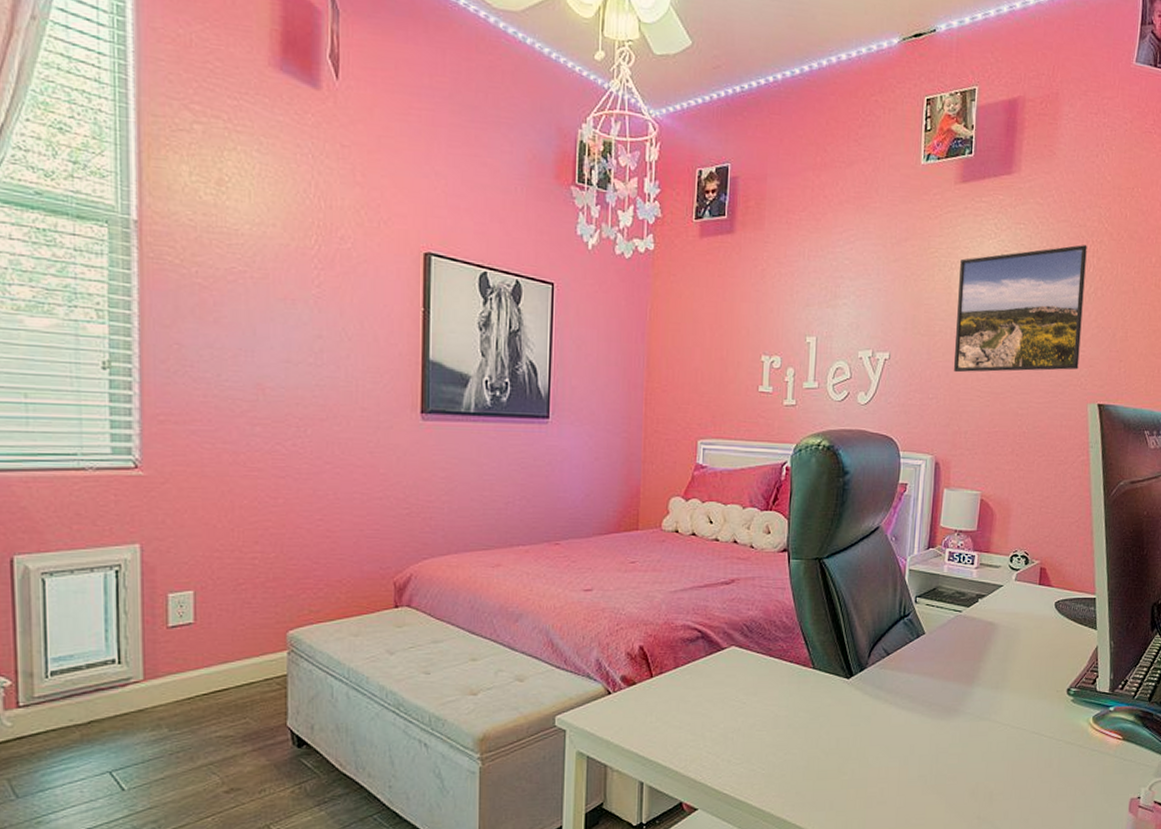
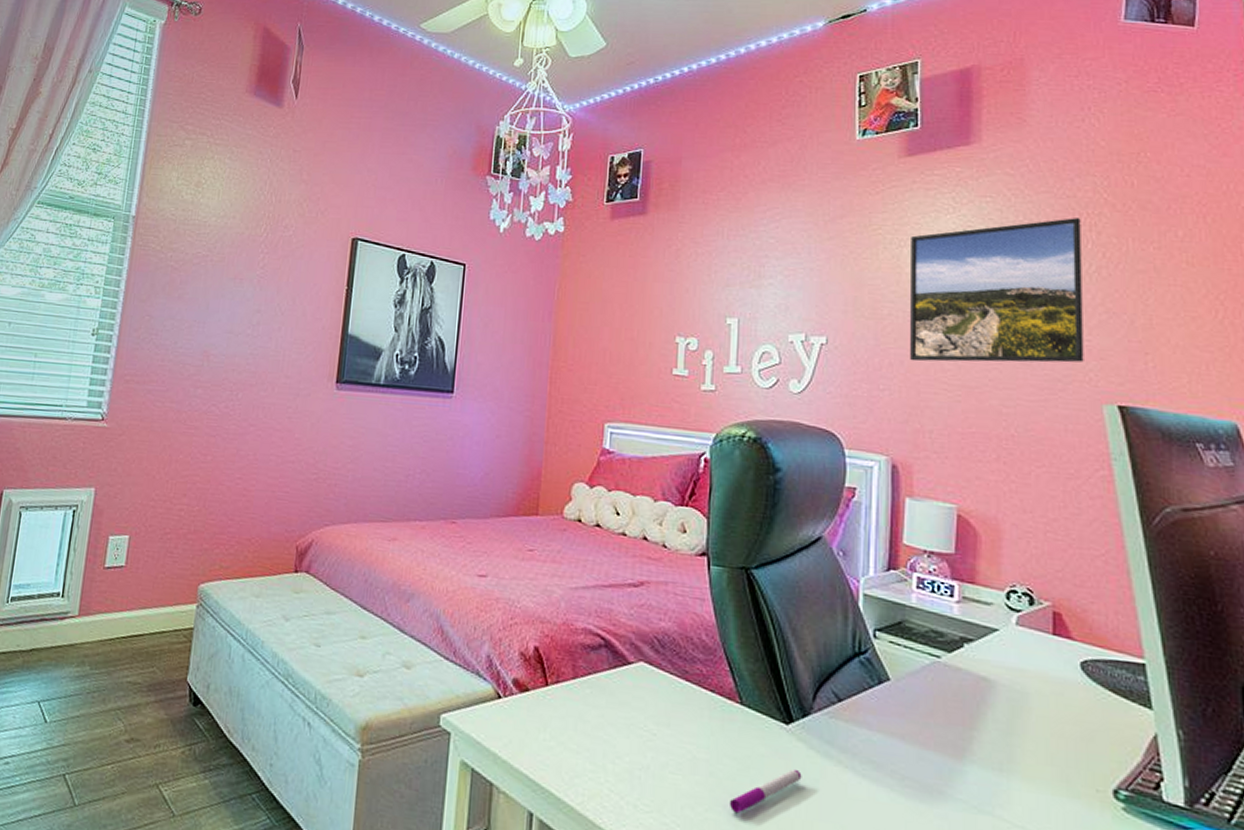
pen: none [803,711,858,752] -> present [729,769,802,814]

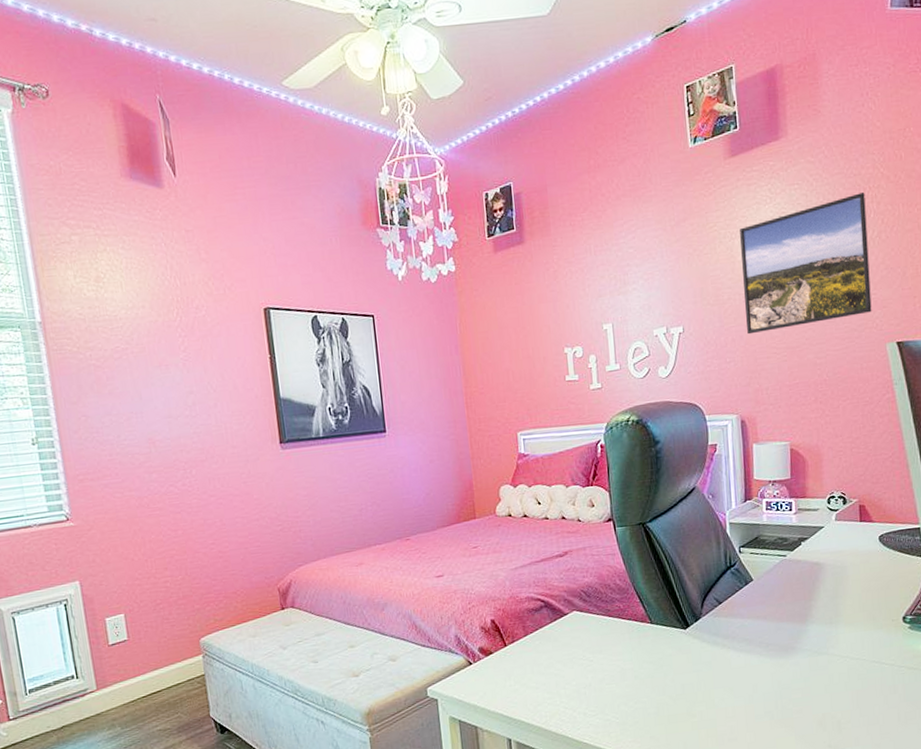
pen: present [729,769,802,814] -> none [651,658,700,700]

